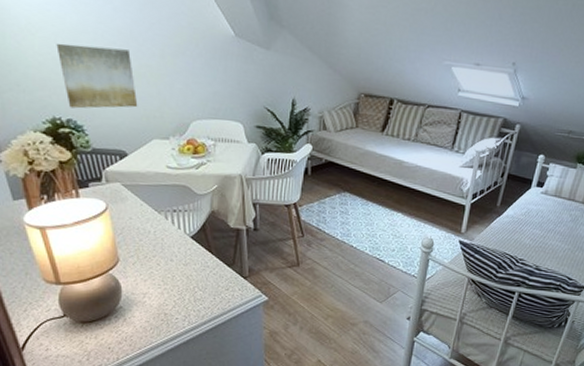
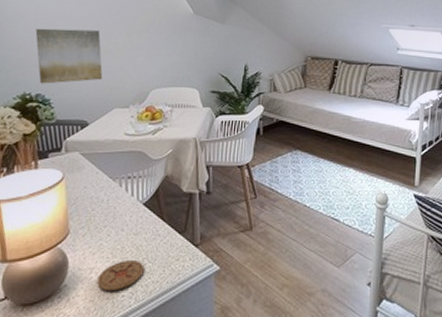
coaster: none [151,288,195,314] -> present [97,261,144,290]

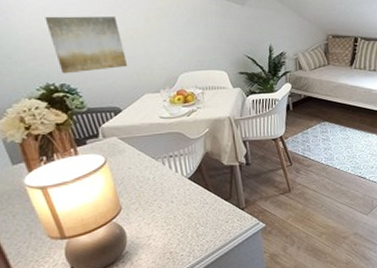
coaster: present [97,261,144,290] -> none [156,226,198,253]

